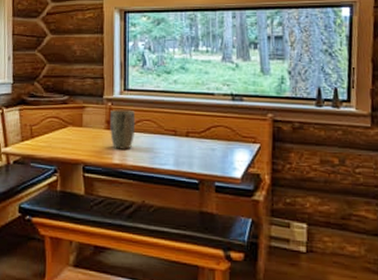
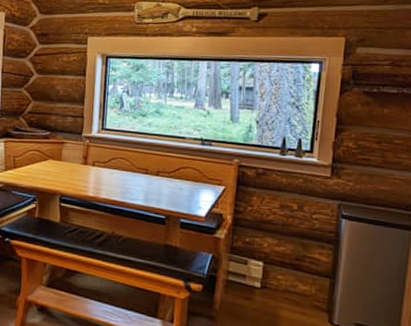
plant pot: present [109,109,136,149] -> none [86,146,111,184]

